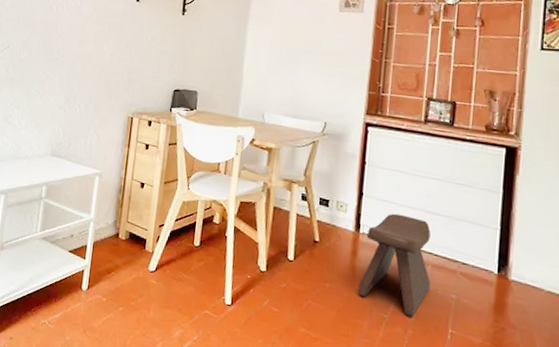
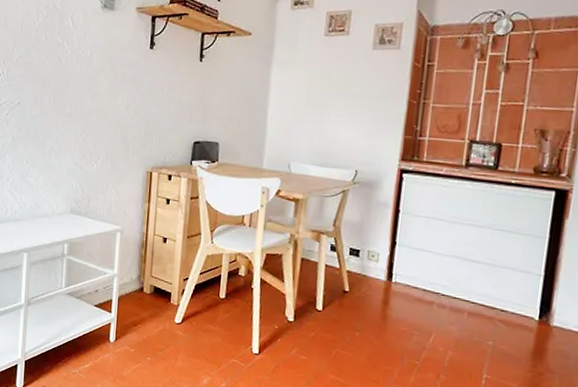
stool: present [357,213,431,317] -> none [388,262,468,363]

